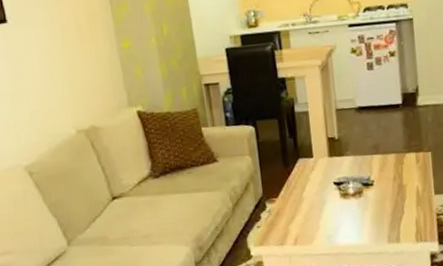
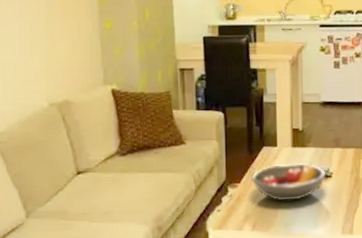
fruit bowl: none [288,171,368,213] -> present [251,162,326,201]

